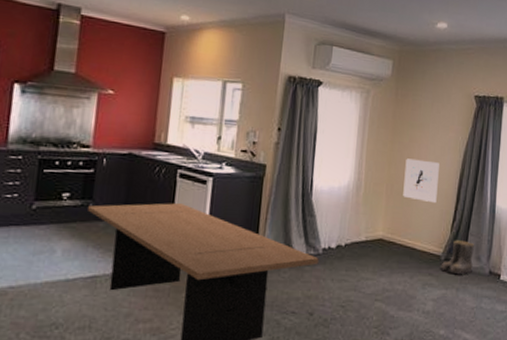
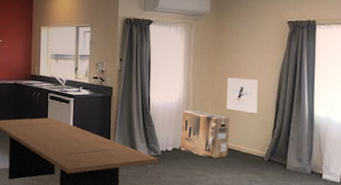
cardboard box: none [346,196,406,258] -> present [180,110,230,159]
boots: present [440,240,474,275] -> none [264,144,295,174]

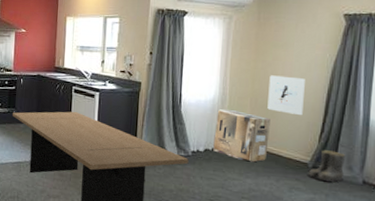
boots: none [264,144,295,174] -> present [308,150,345,183]

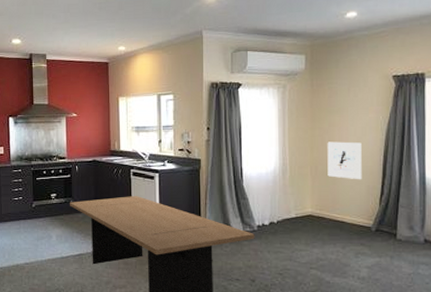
cardboard box: present [213,109,270,162] -> none [278,179,332,231]
boots: present [308,150,345,183] -> none [372,212,406,244]

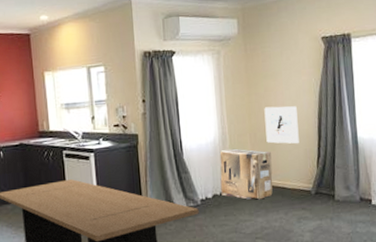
cardboard box: none [278,179,332,231] -> present [219,148,273,200]

